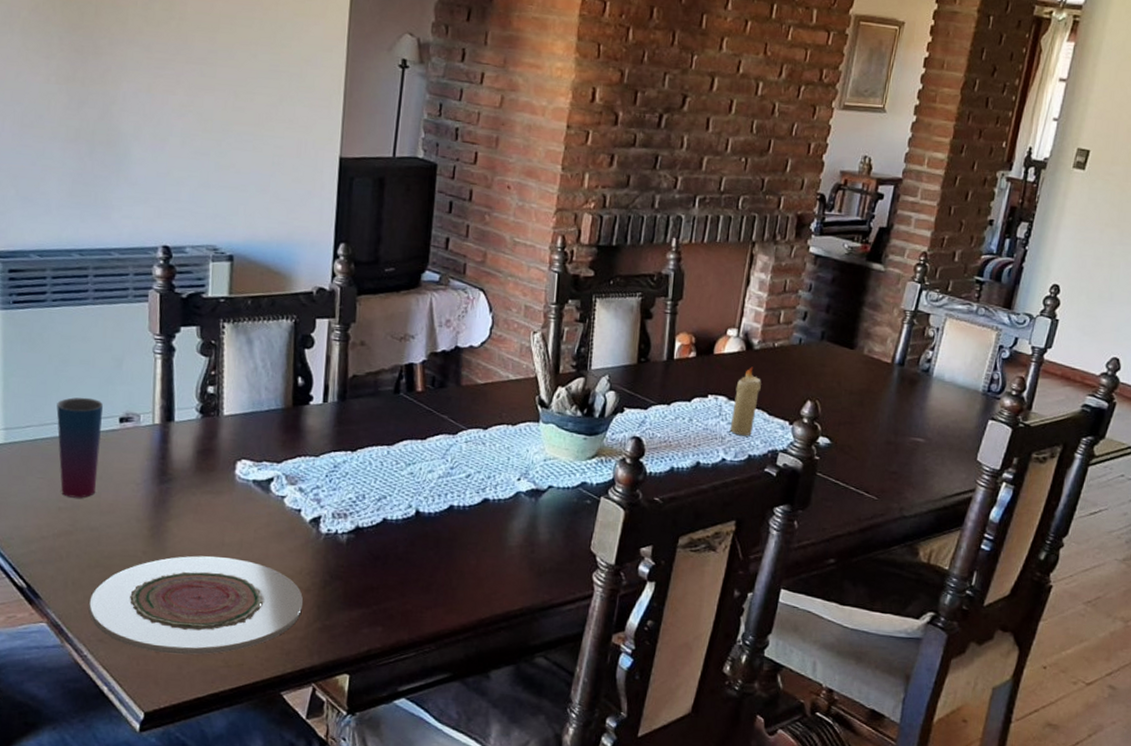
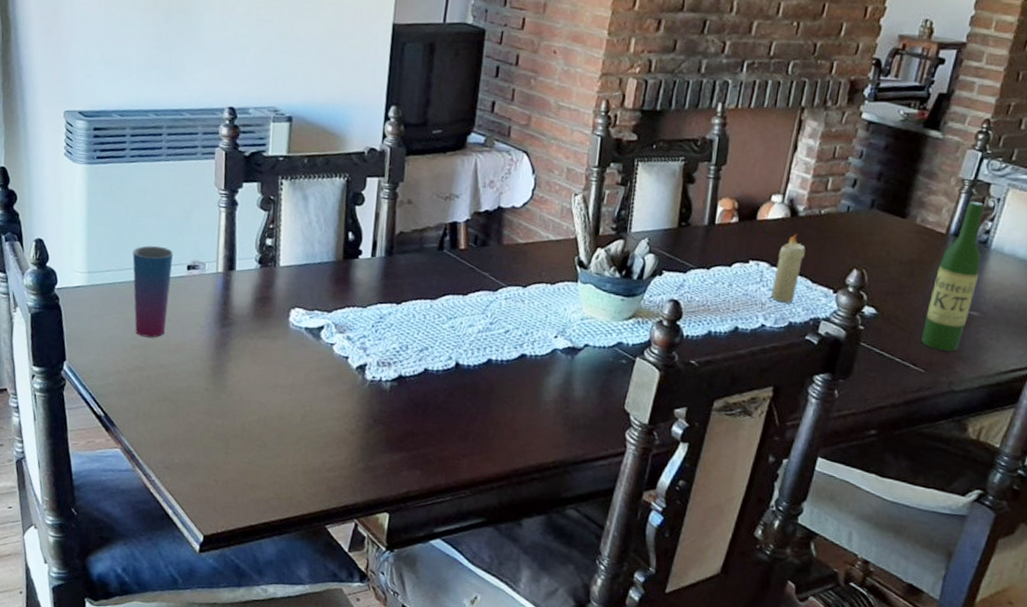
plate: present [89,555,304,655] -> none [157,395,349,486]
wine bottle: none [873,331,925,478] -> present [921,201,984,352]

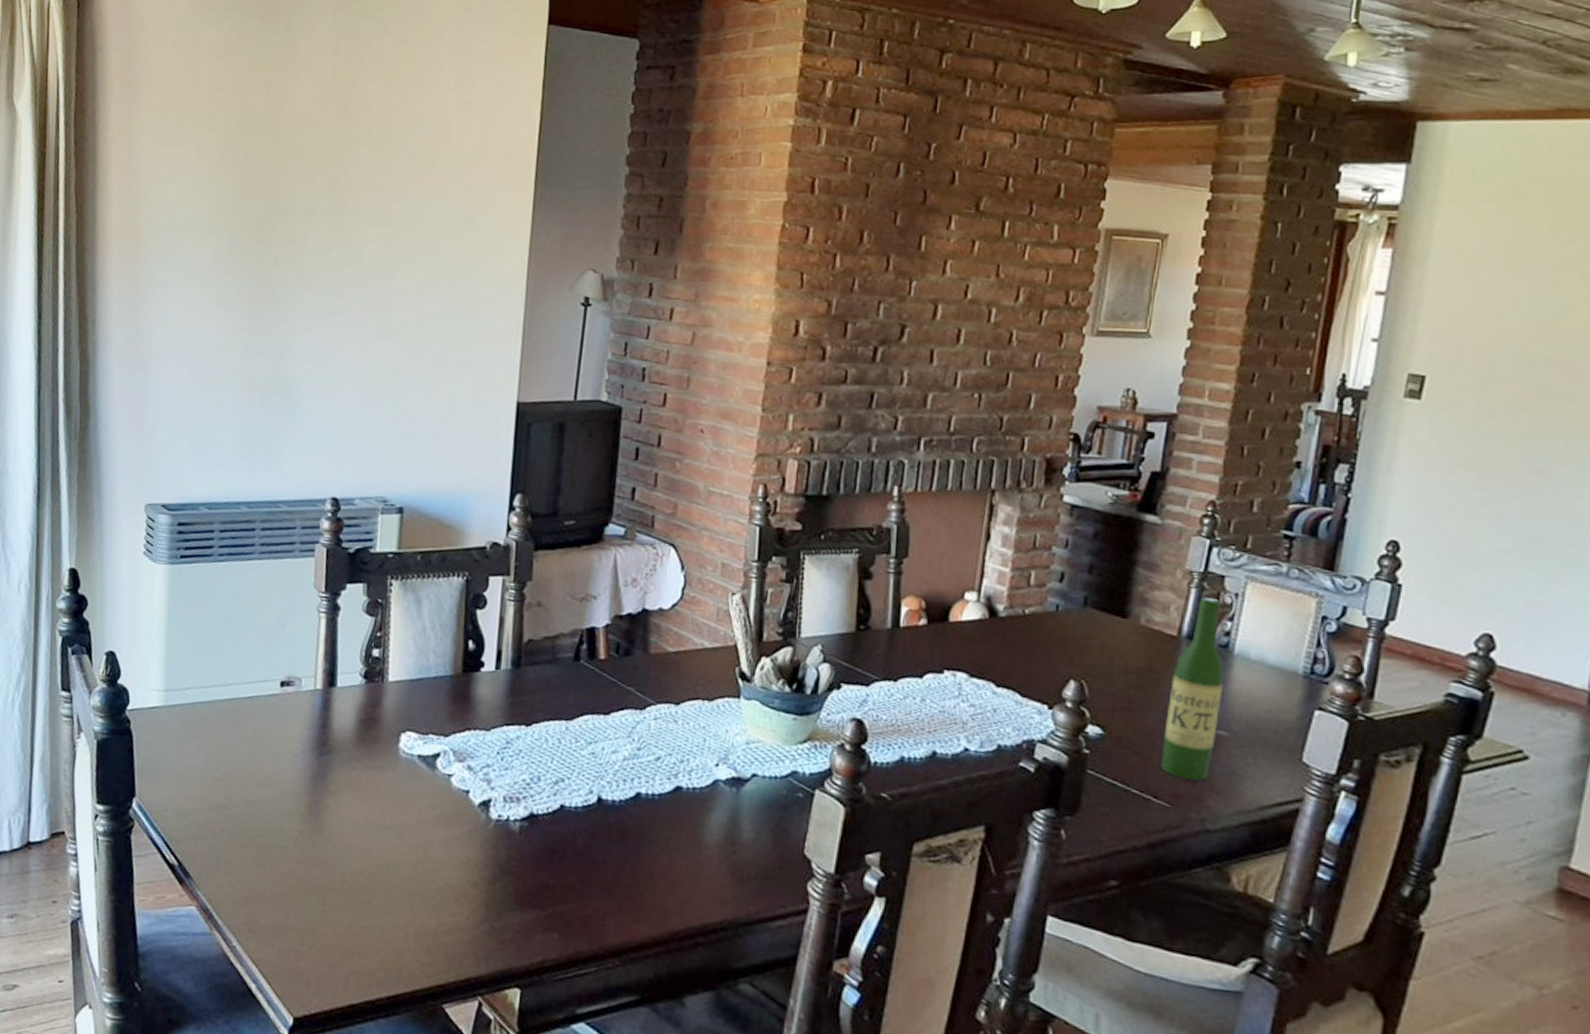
cup: present [132,245,173,338] -> none [217,658,264,769]
candle: present [770,233,806,303] -> none [972,637,1010,722]

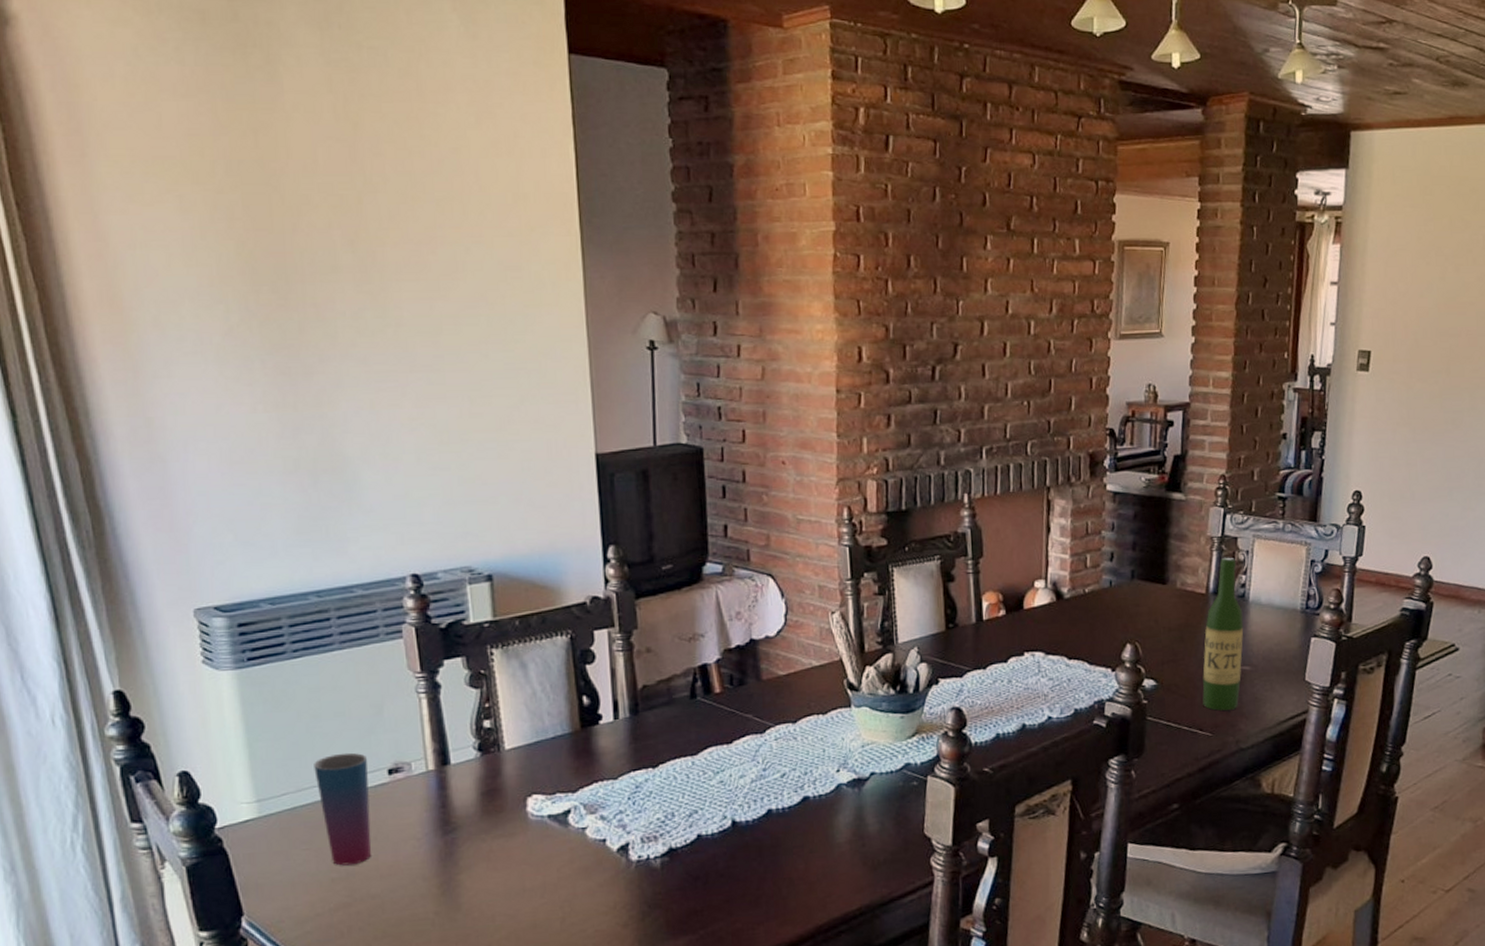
cup: none [217,658,264,769] -> present [314,752,372,866]

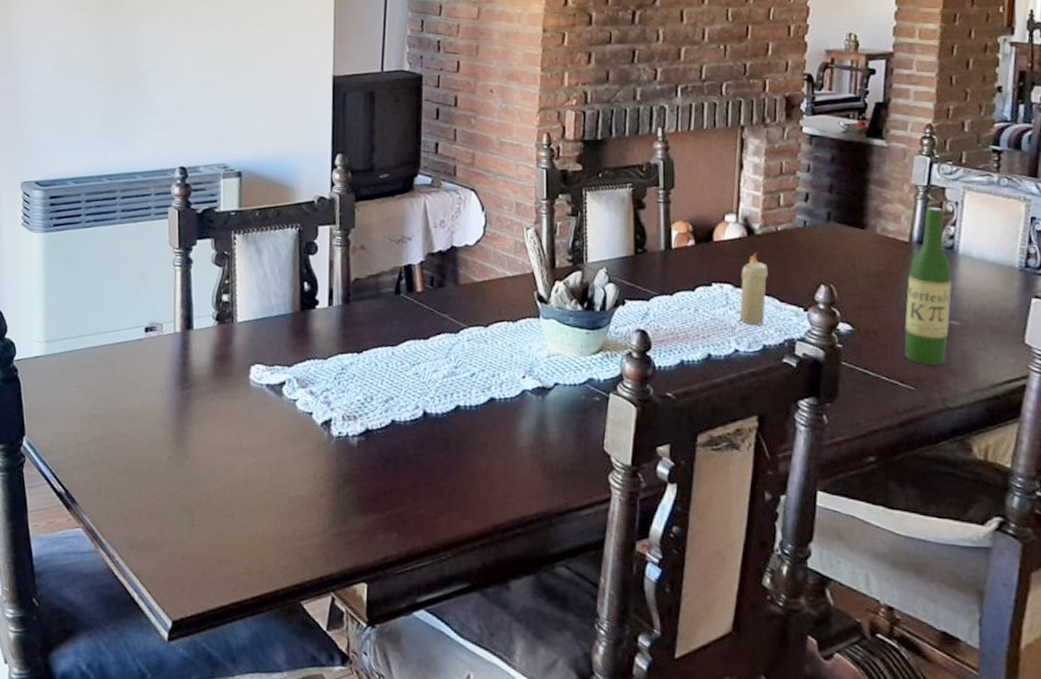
cup: present [314,752,372,866] -> none [90,309,130,405]
candle: none [1051,617,1077,690] -> present [739,252,768,325]

